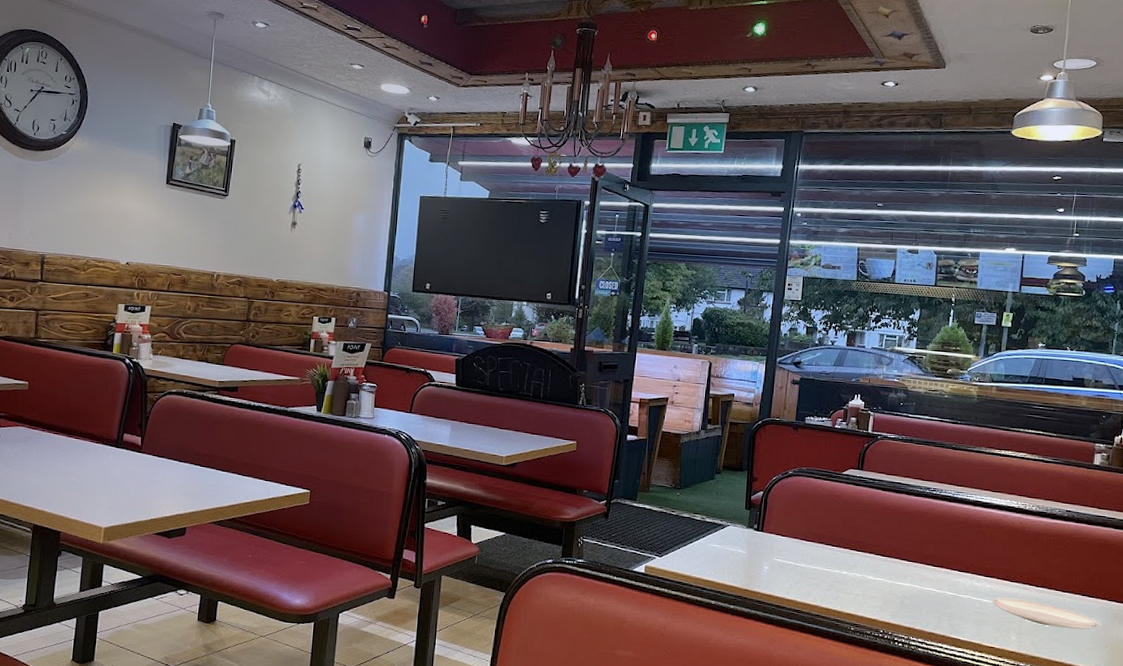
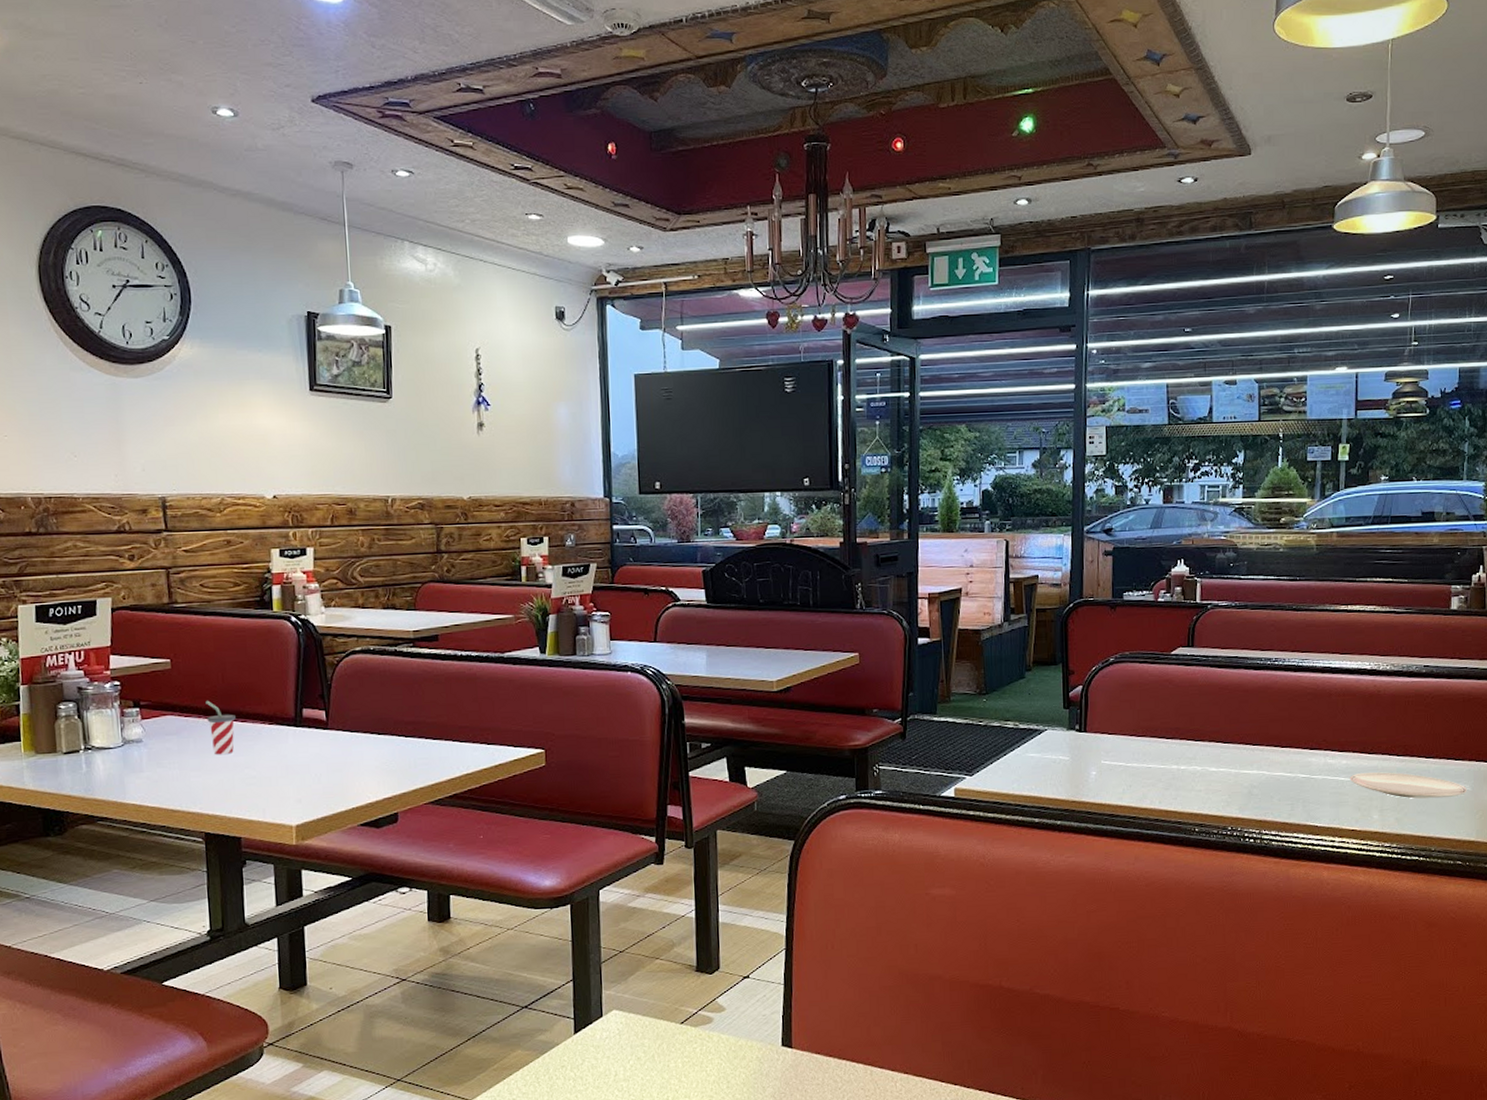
beverage cup: none [49,418,71,464] -> present [205,700,236,755]

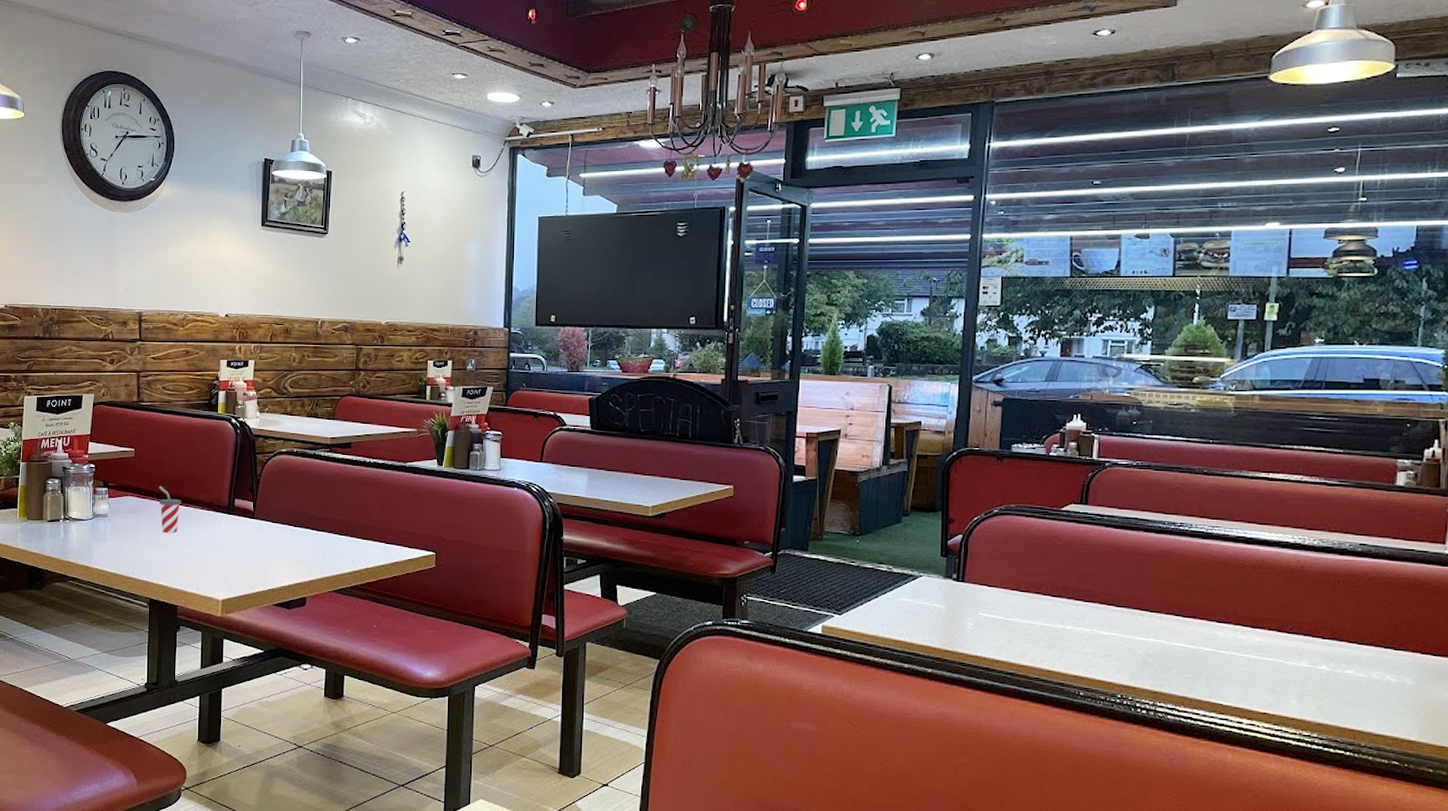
plate: present [1349,772,1467,799] -> none [1263,653,1408,691]

